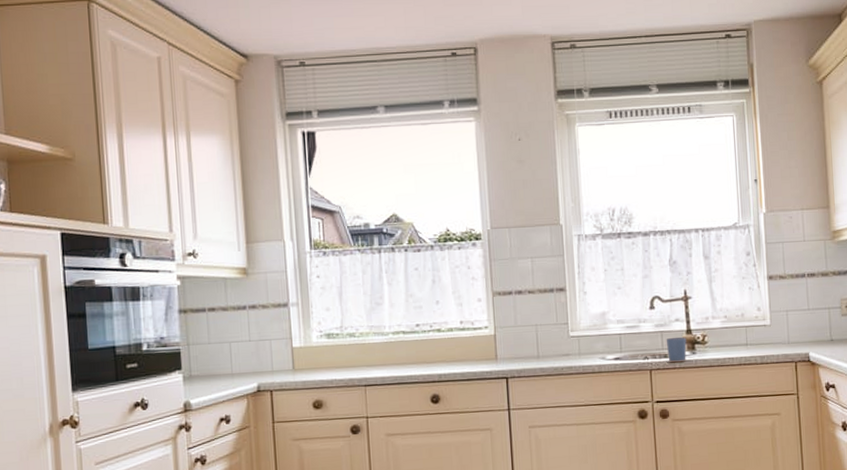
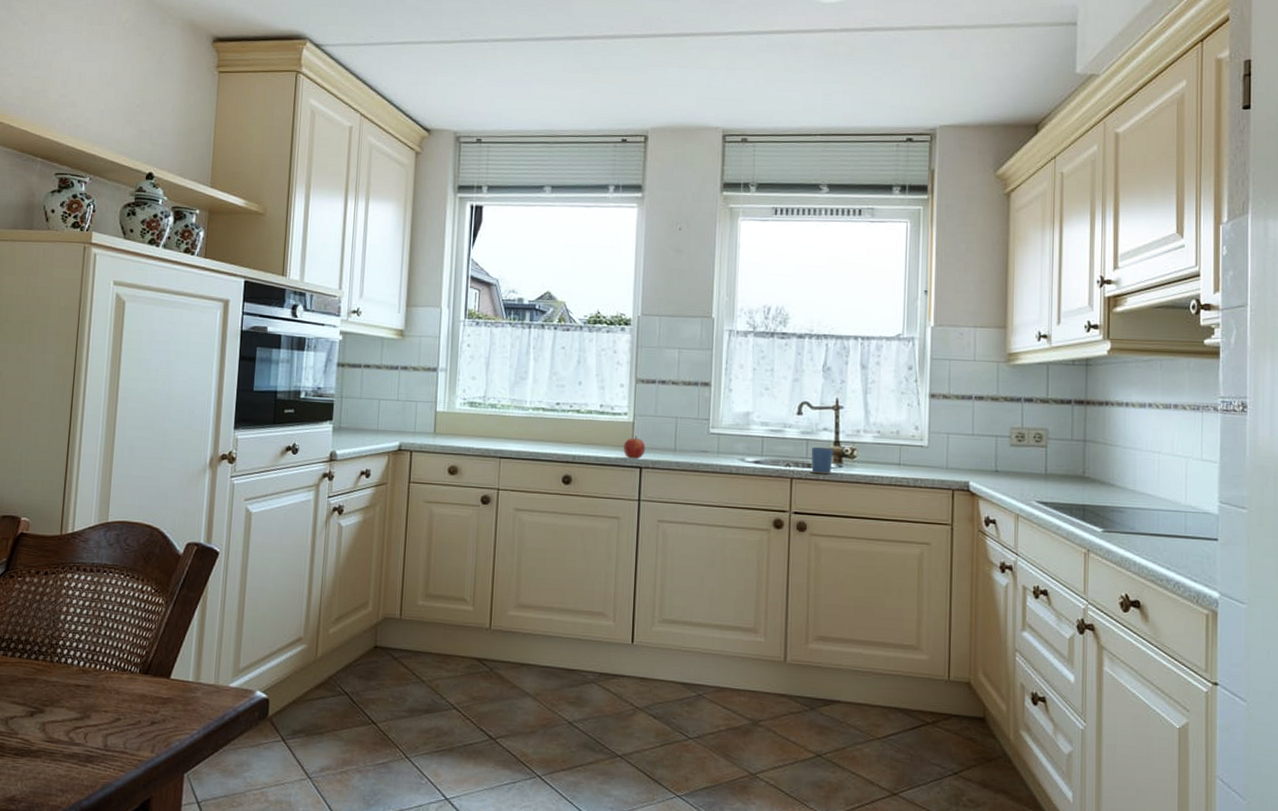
fruit: none [488,347,510,371] -> present [623,436,646,459]

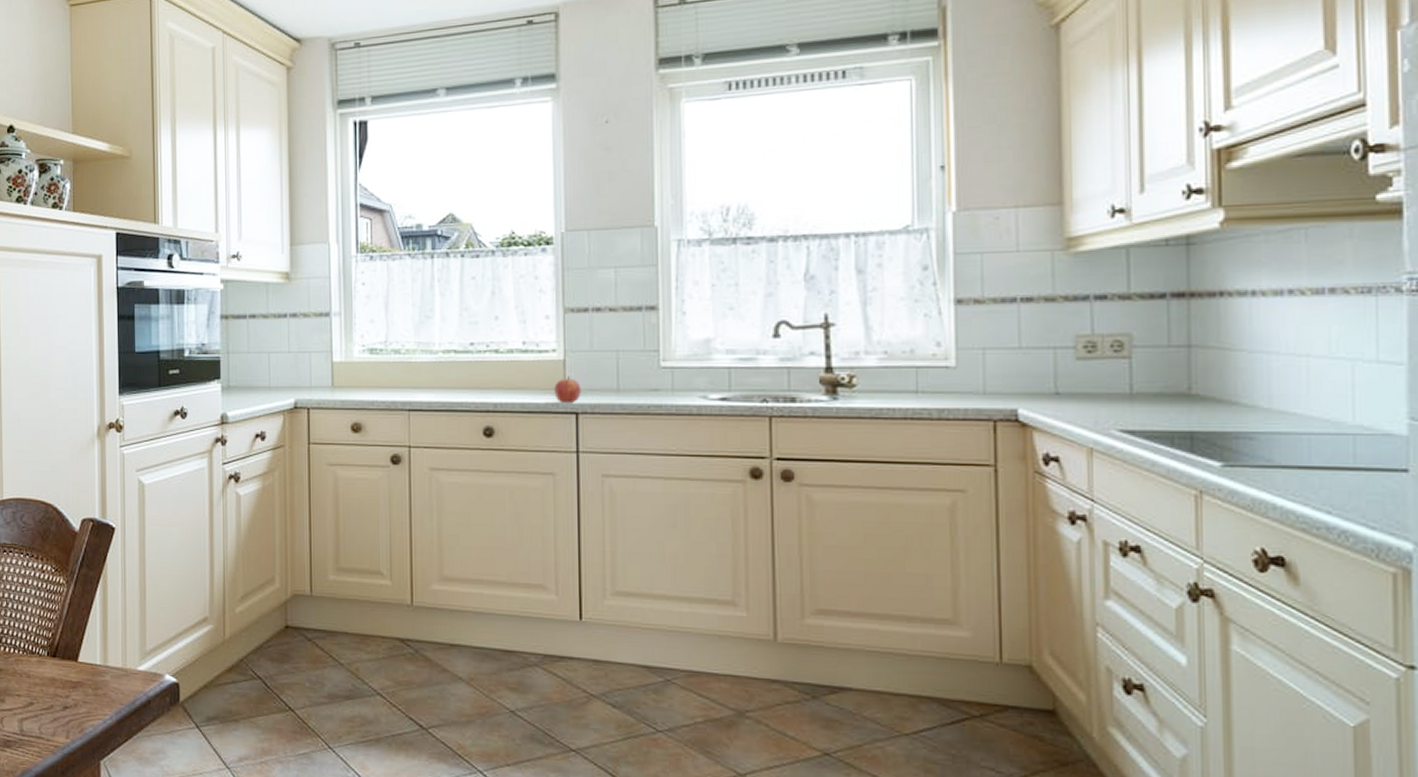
mug: present [811,446,833,475] -> none [794,375,825,410]

